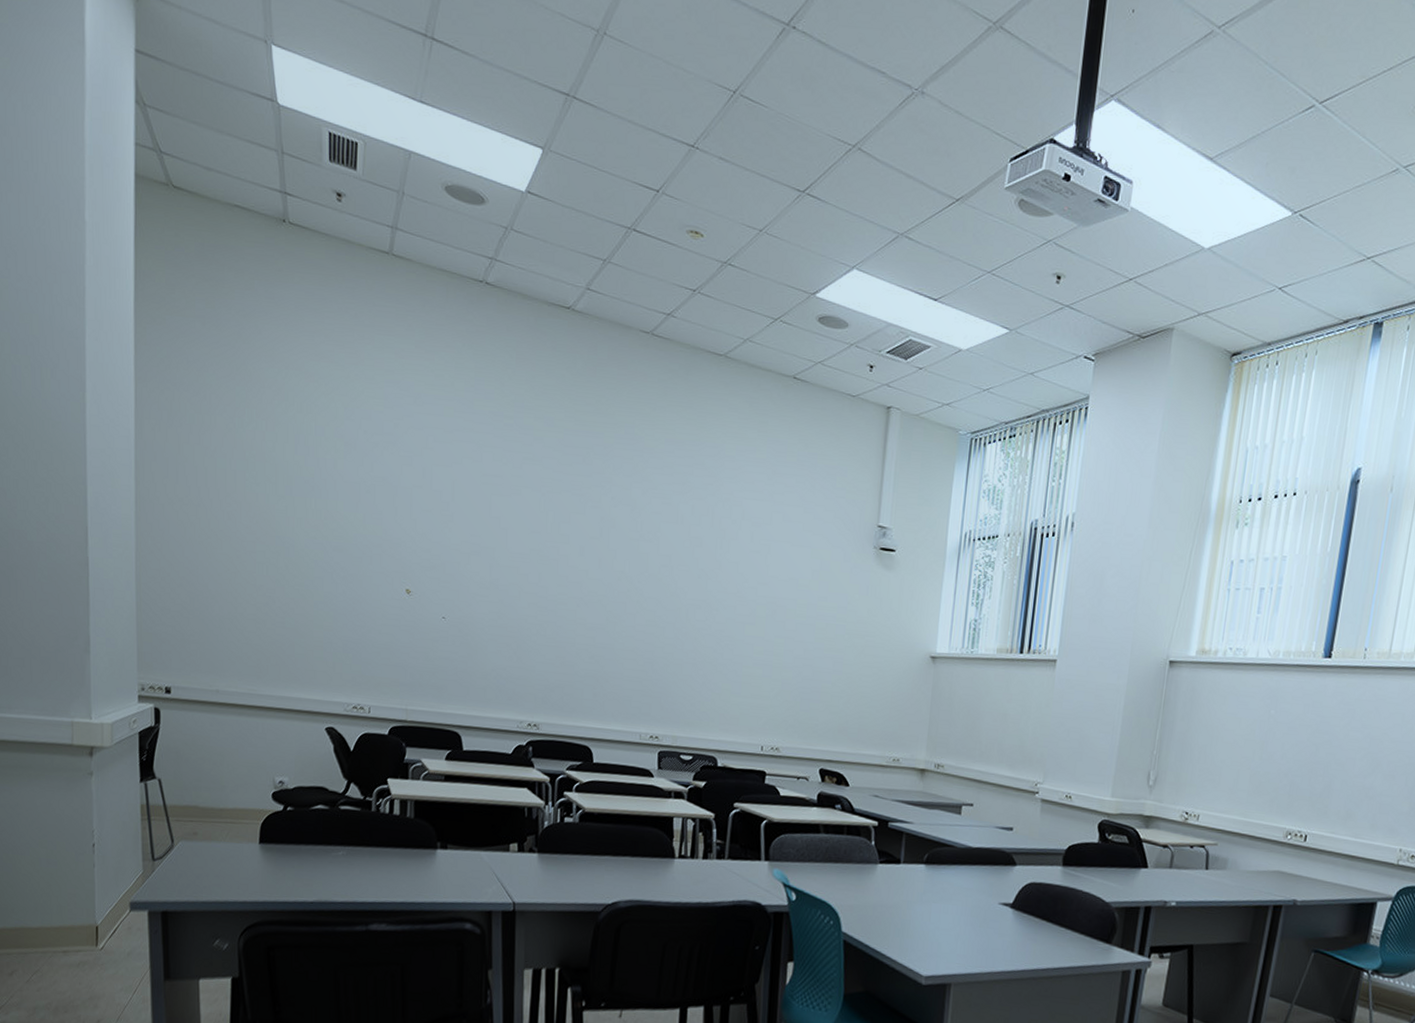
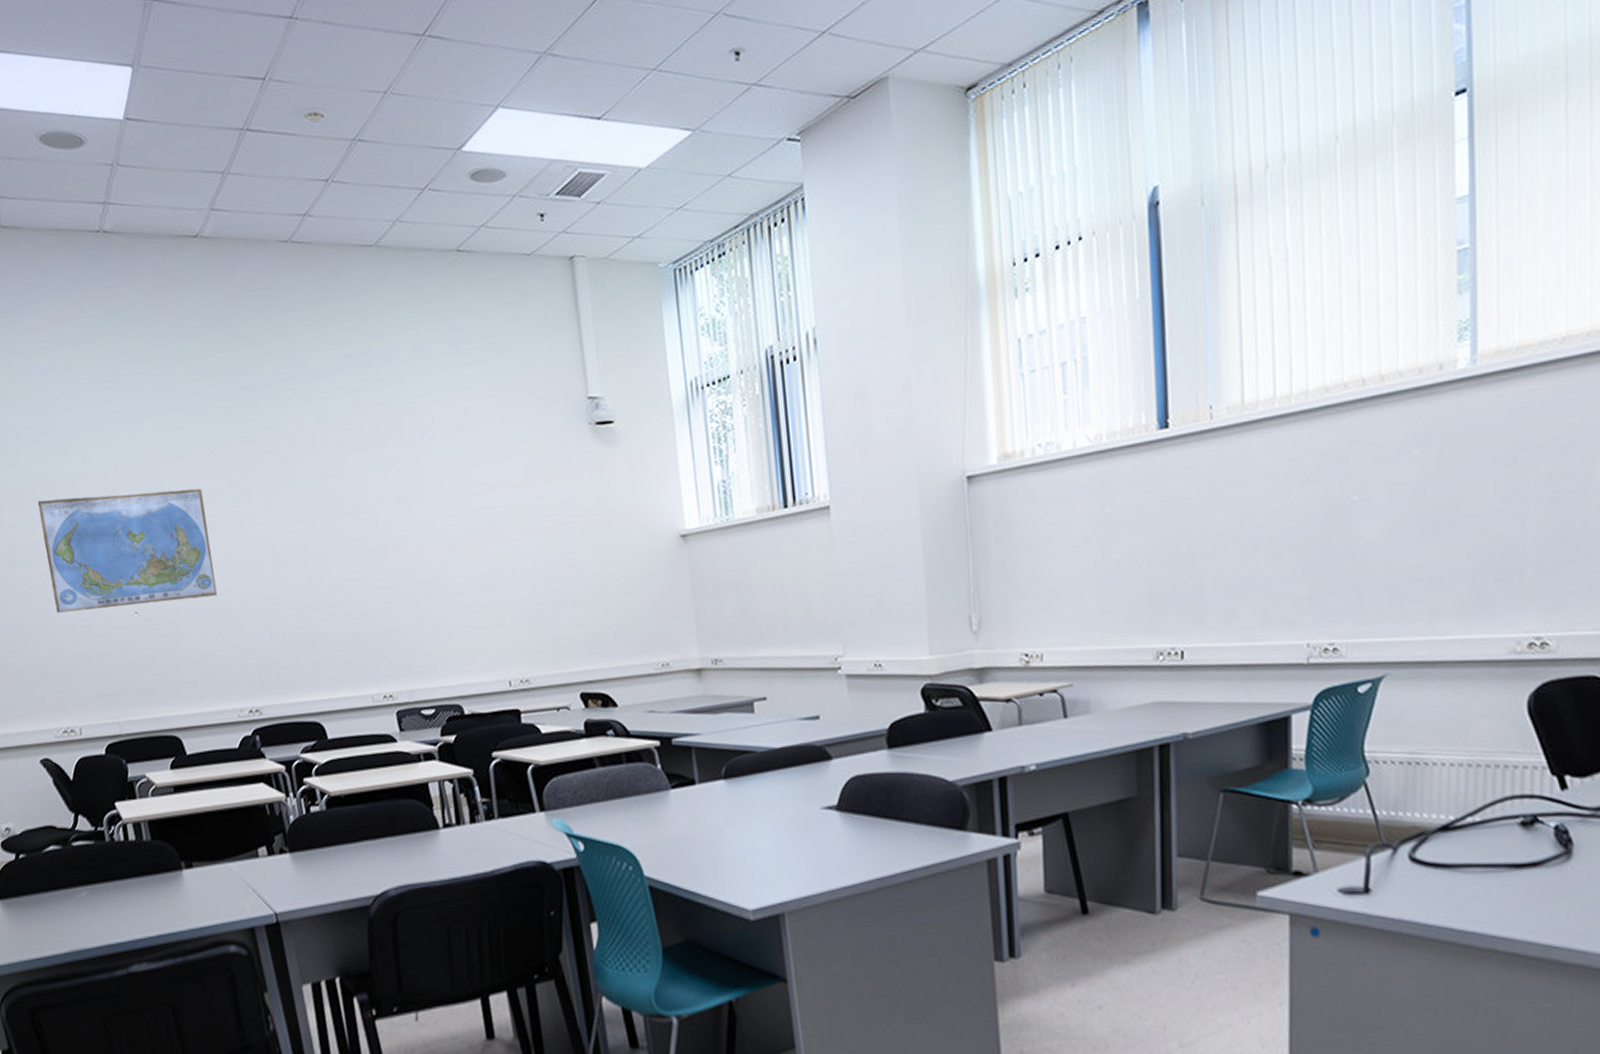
world map: none [369,500,527,619] -> present [37,488,218,613]

